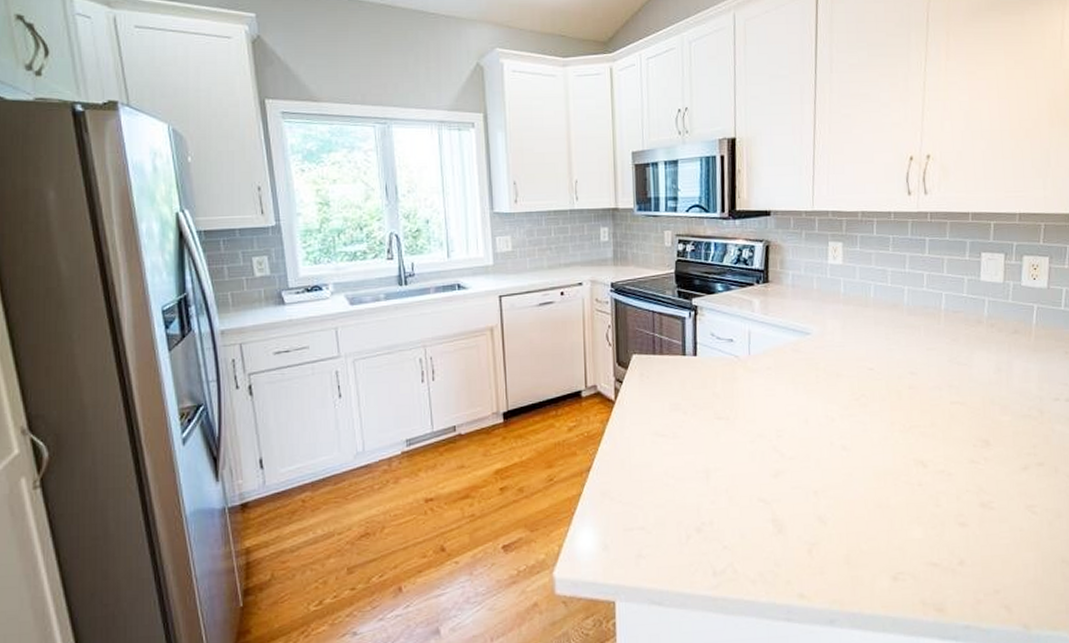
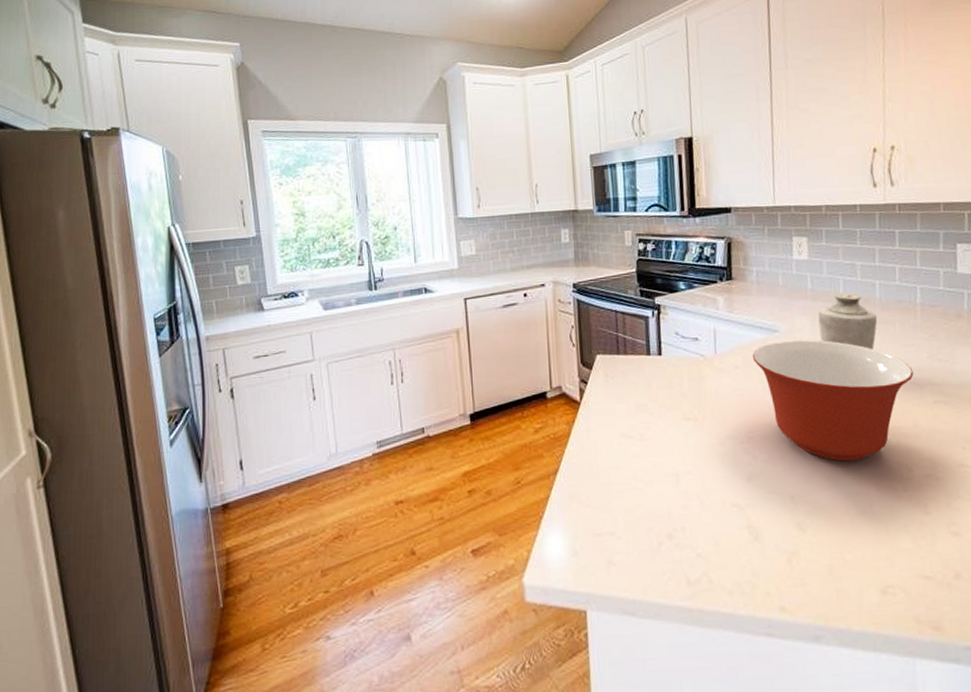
mixing bowl: none [785,342,934,458] -> present [753,340,914,461]
vase: none [848,298,904,353] -> present [818,293,878,350]

